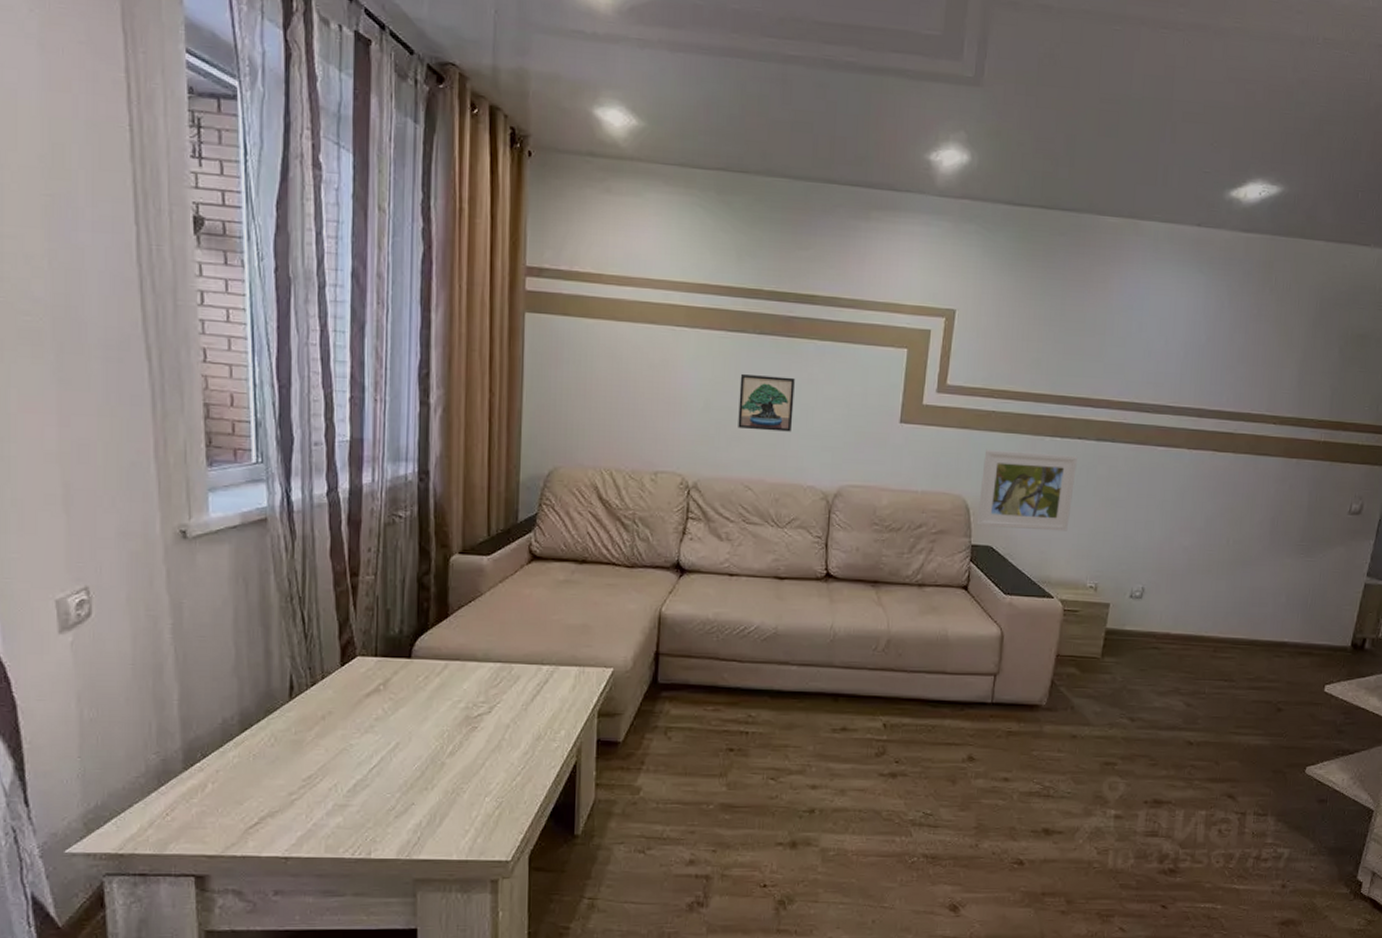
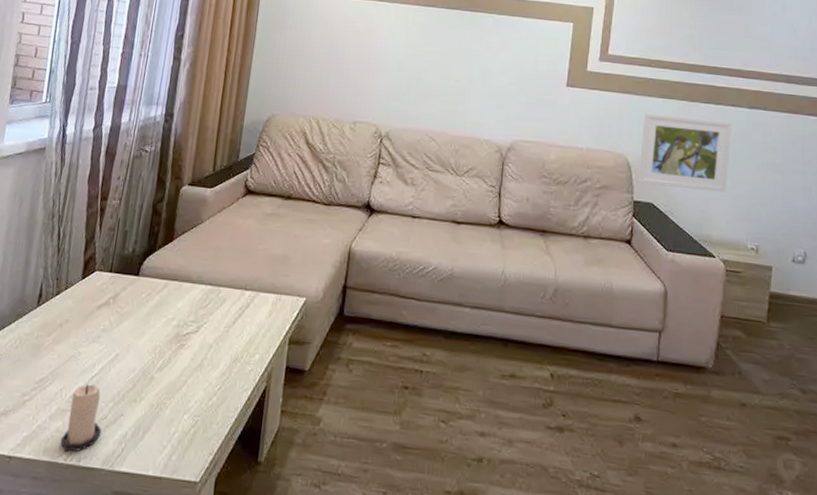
candle: none [344,776,392,846] -> present [60,383,102,452]
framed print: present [738,373,795,432] -> none [426,40,476,91]

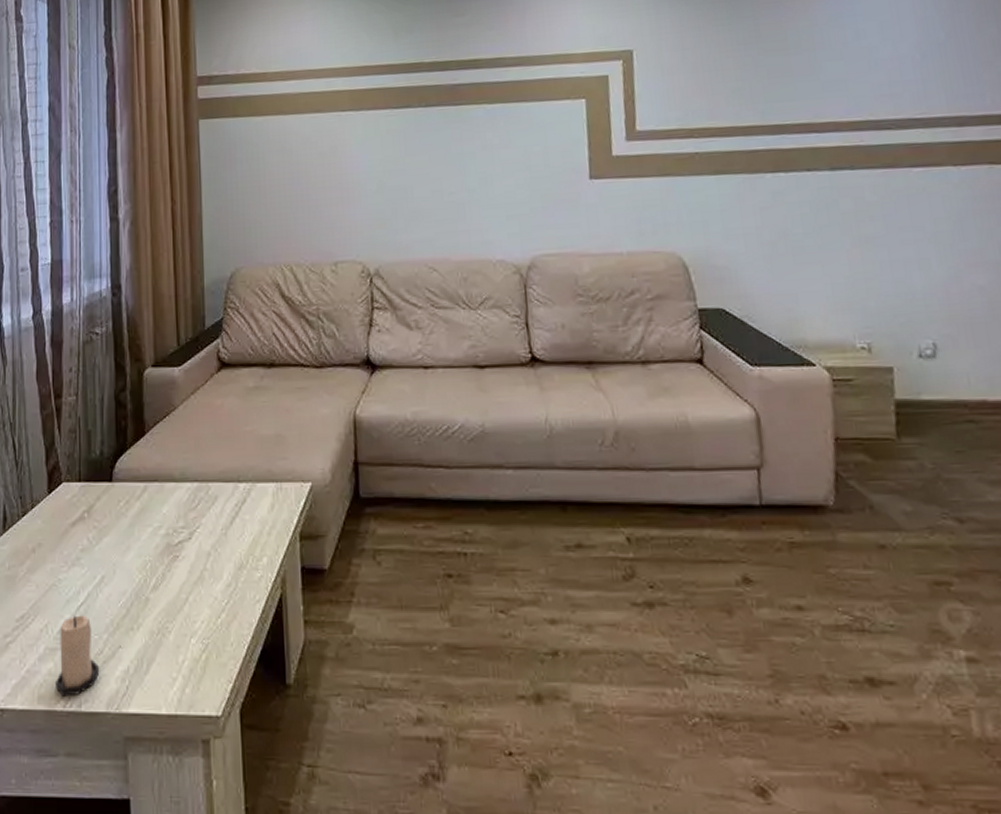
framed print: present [638,112,732,193] -> none [694,191,817,287]

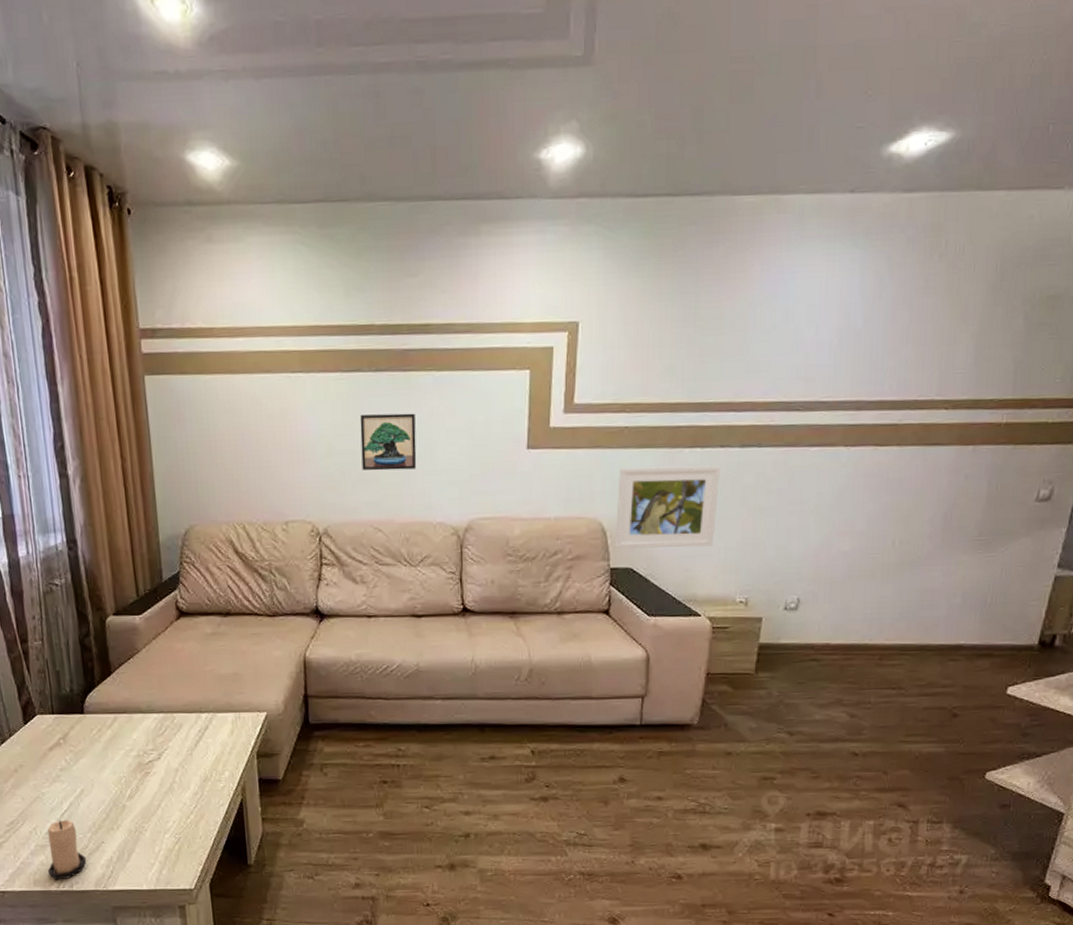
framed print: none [411,146,472,207] -> present [360,413,417,471]
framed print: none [694,191,817,287] -> present [614,465,720,549]

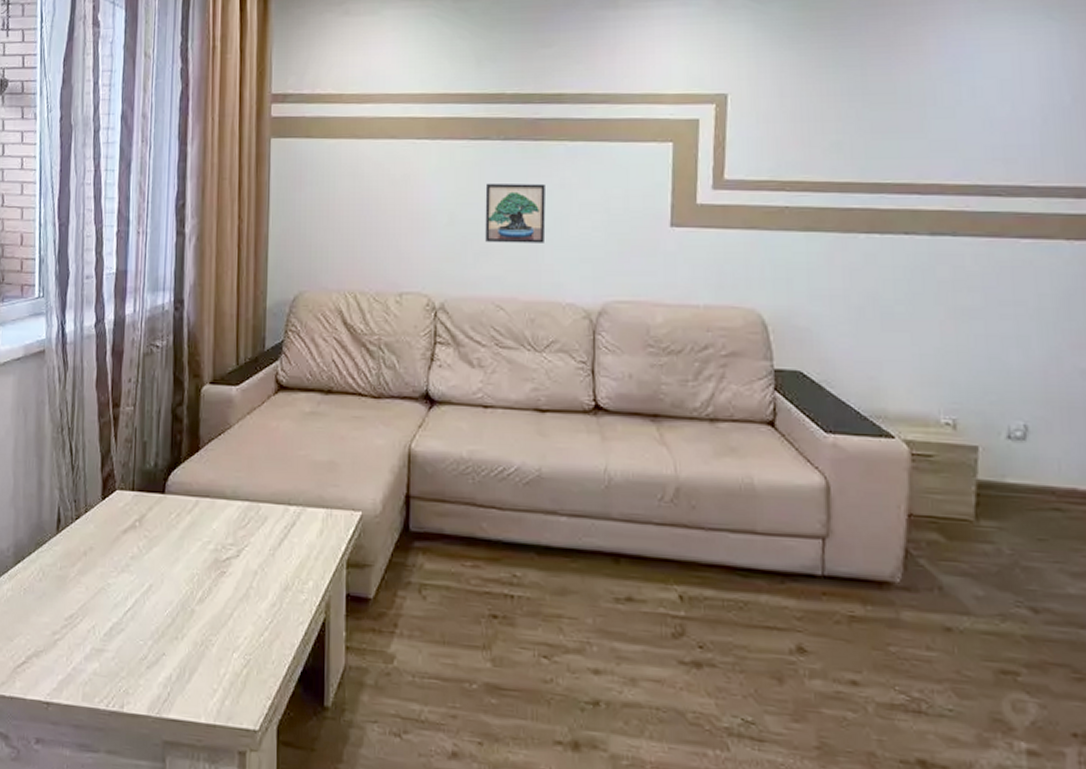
candle: present [47,819,87,880] -> none [100,619,143,697]
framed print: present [614,465,720,549] -> none [778,252,907,351]

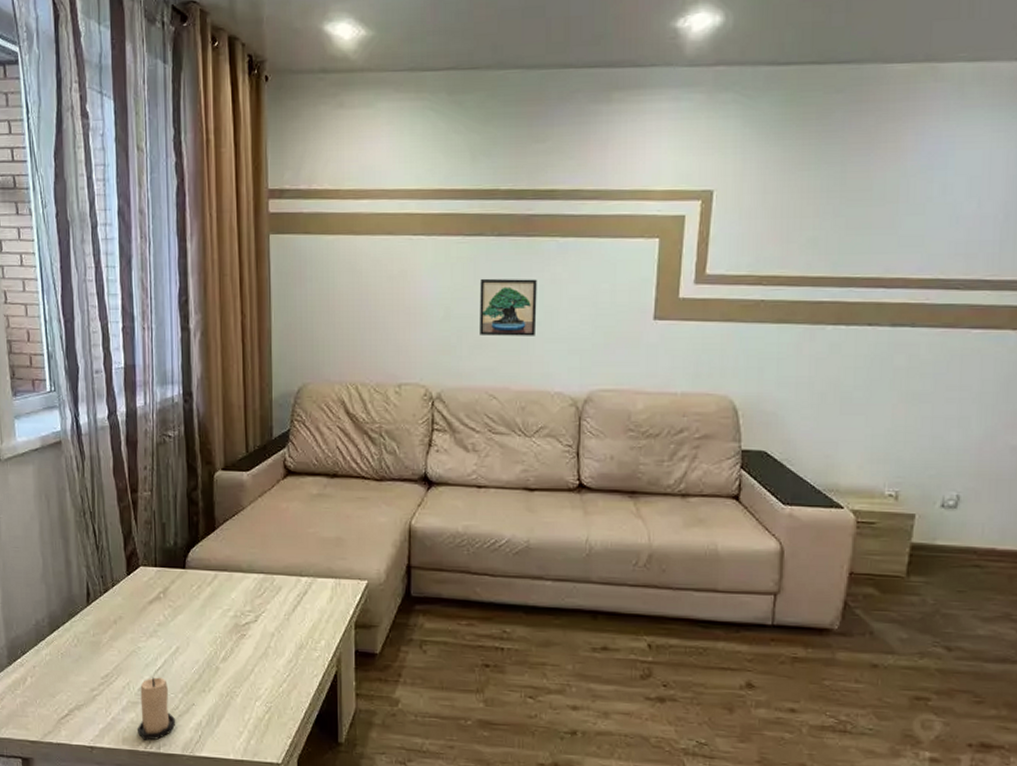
candle: none [100,619,143,697] -> present [138,677,176,740]

